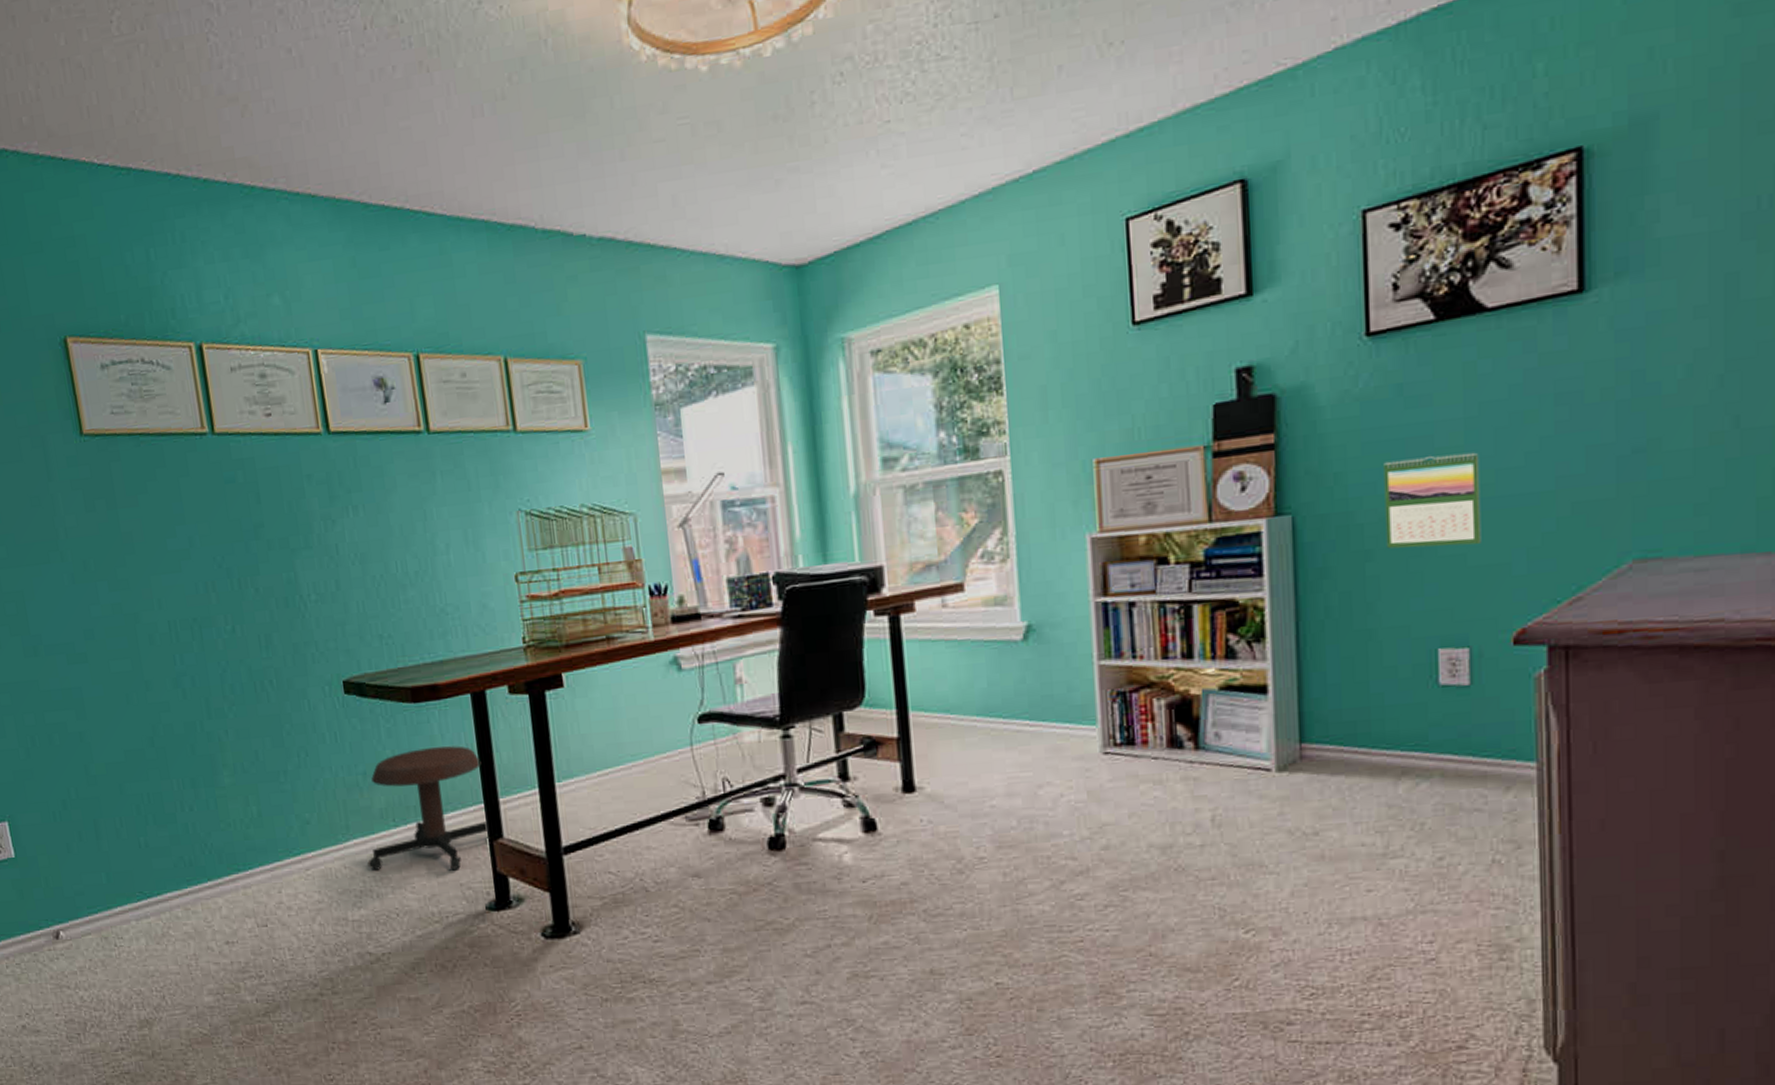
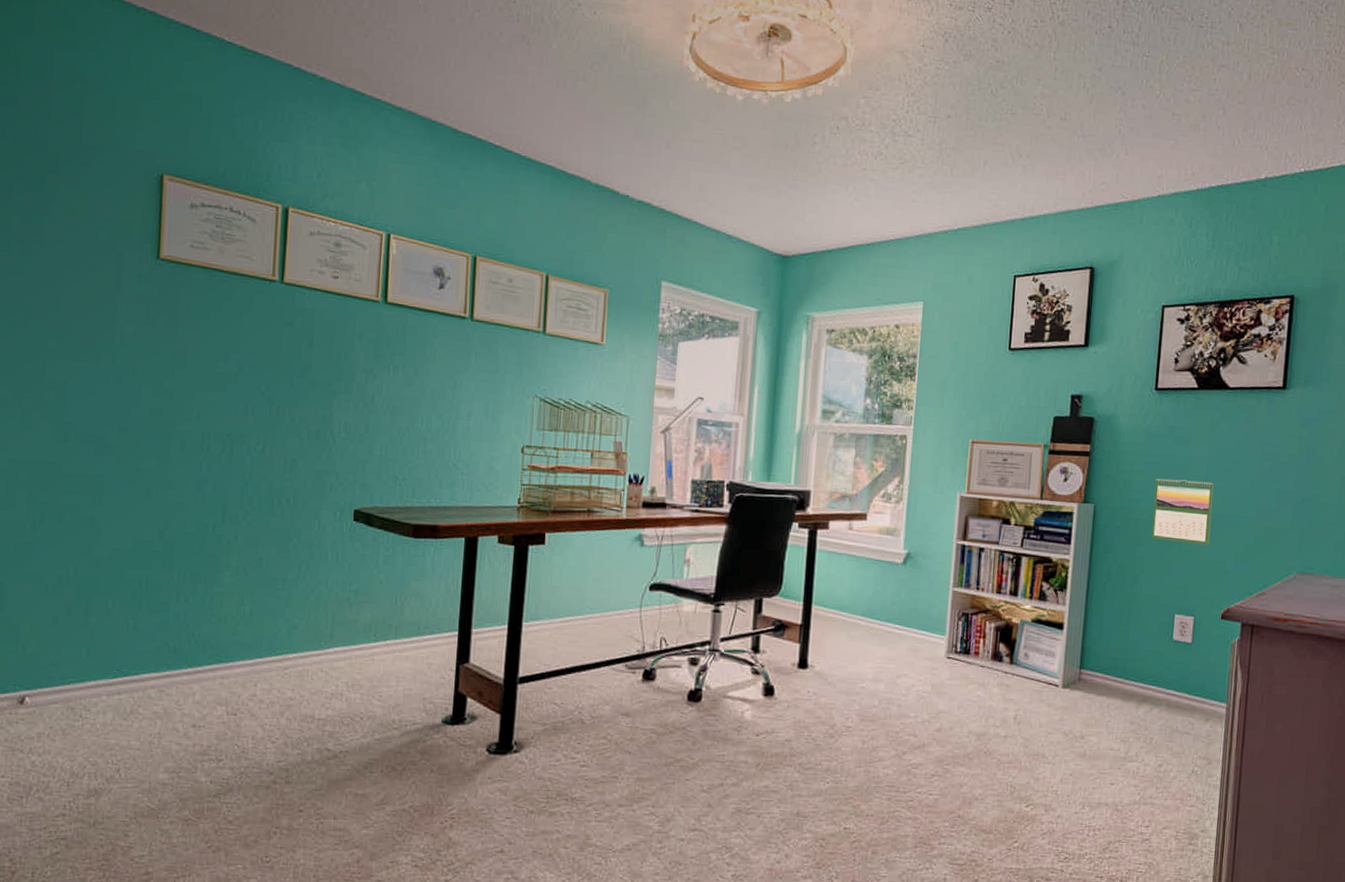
stool: present [367,746,489,870] -> none [343,577,463,685]

